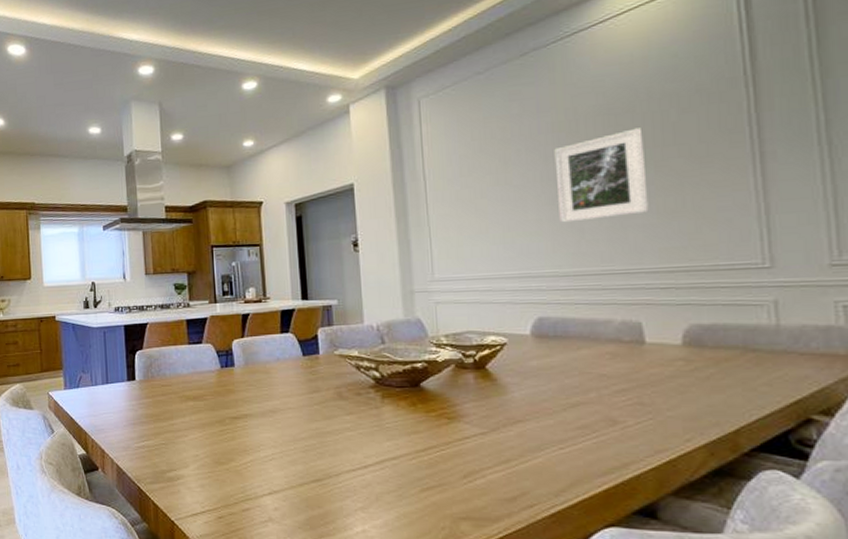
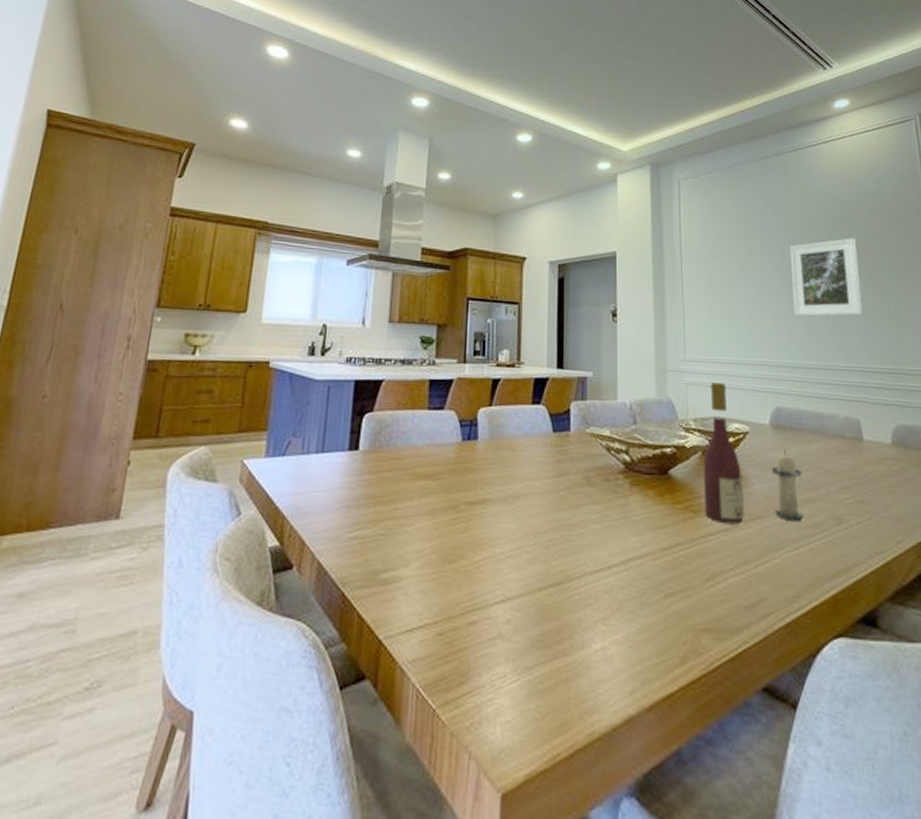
wine bottle: none [456,299,504,429] -> present [703,383,745,525]
candle: none [532,356,572,424] -> present [770,448,805,522]

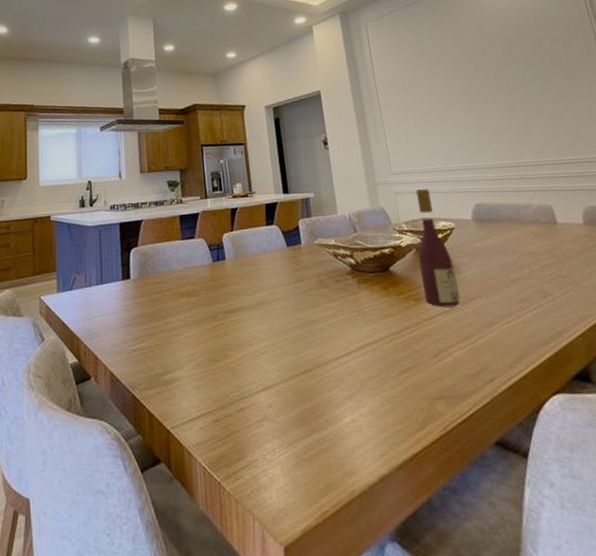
candle: present [770,448,805,522] -> none [478,238,514,300]
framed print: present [789,238,863,316] -> none [469,51,543,124]

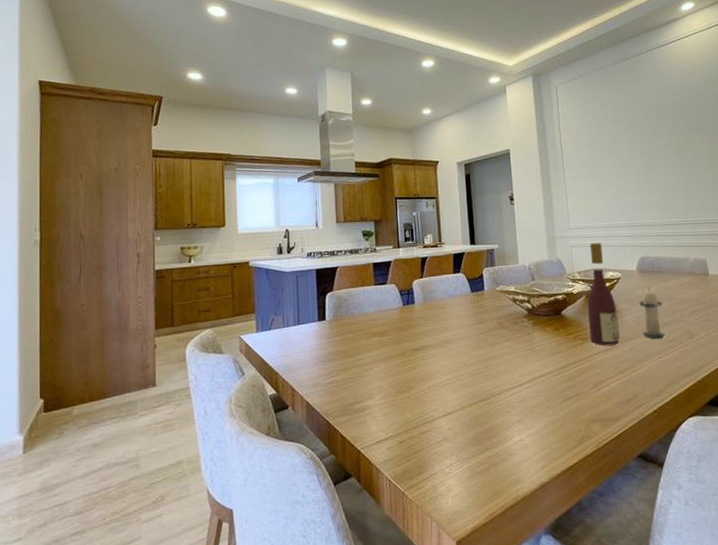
candle: none [478,238,514,300] -> present [638,287,665,339]

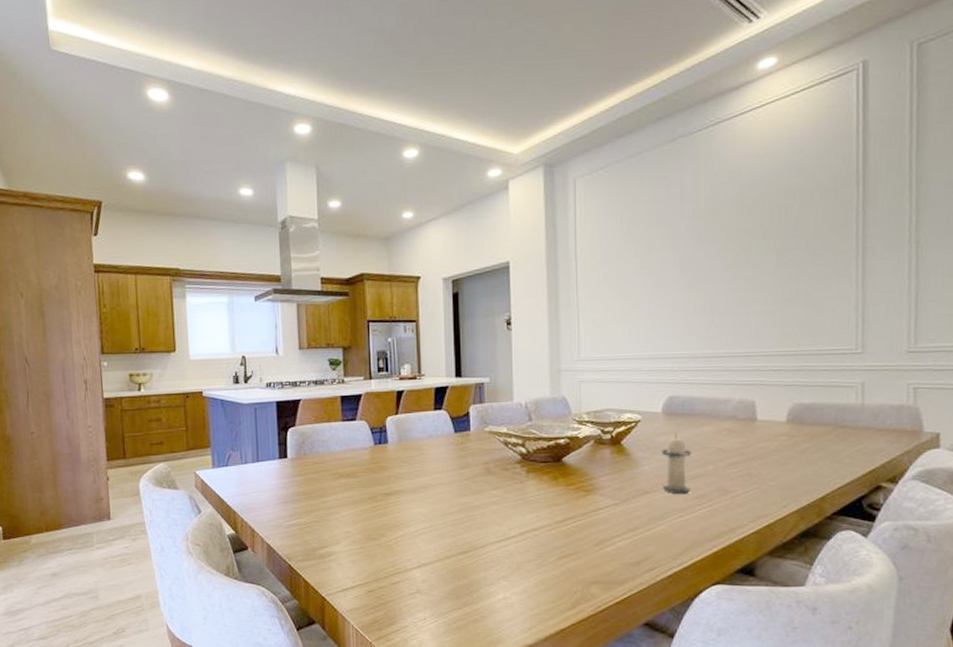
wine bottle: present [587,243,621,346] -> none [595,378,634,500]

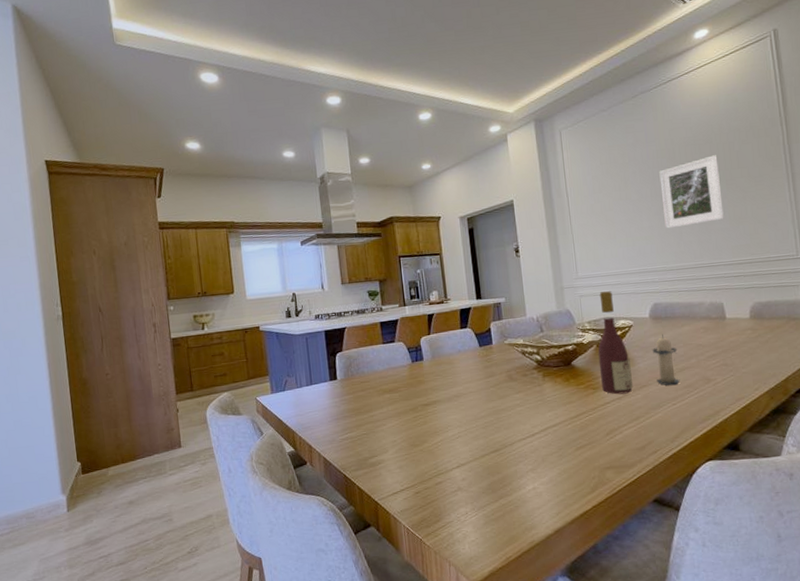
wine bottle: none [595,378,634,500] -> present [598,291,634,395]
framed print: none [693,219,770,307] -> present [659,155,724,229]

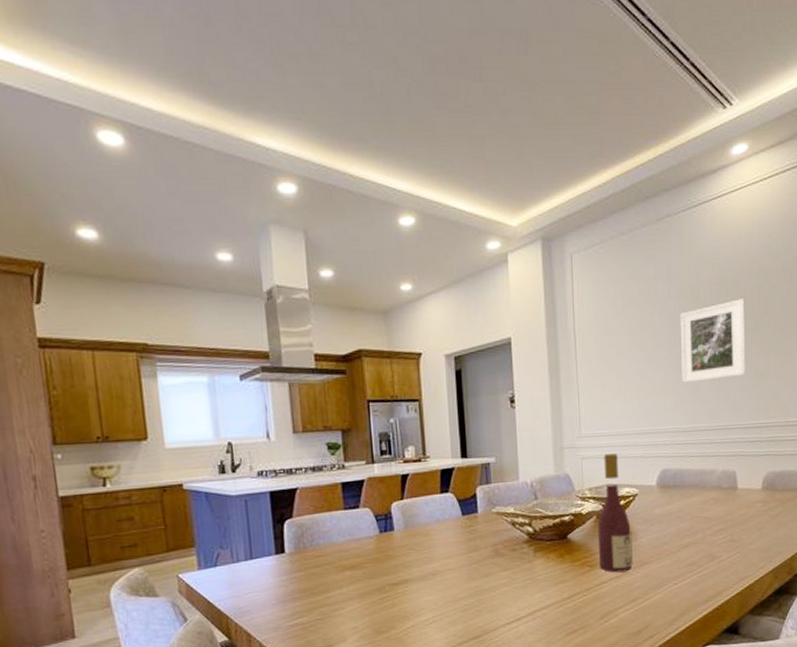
candle: present [651,333,680,386] -> none [656,504,684,564]

